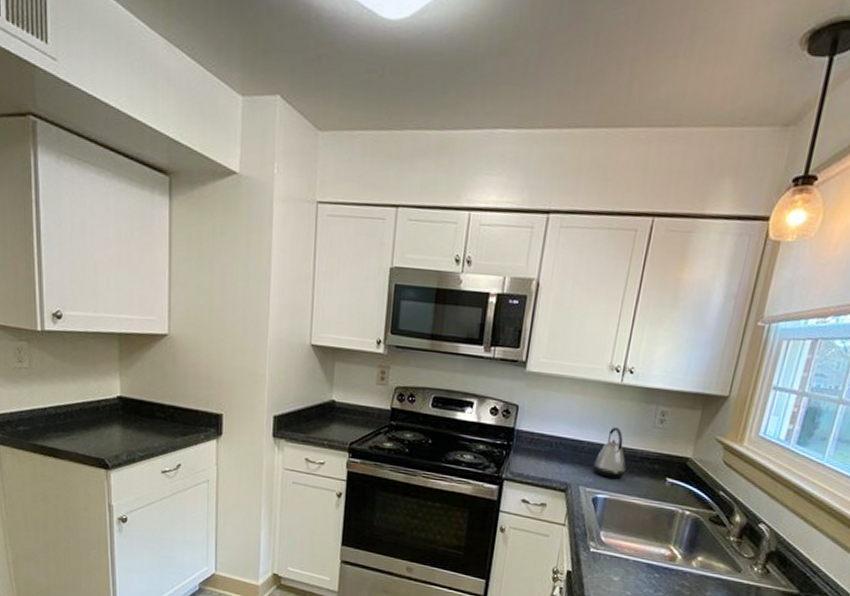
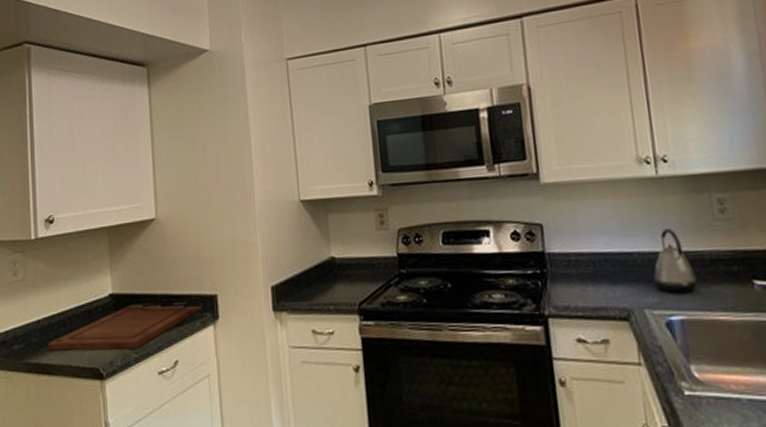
cutting board: none [54,409,208,449] -> present [48,302,203,351]

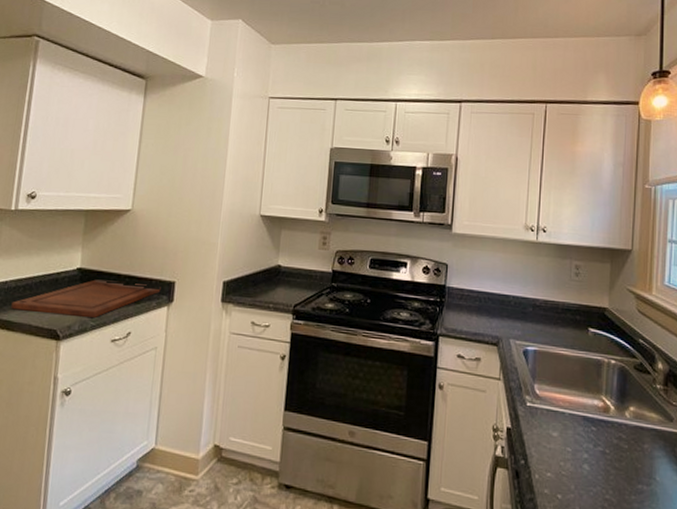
kettle: present [651,229,698,293] -> none [520,282,551,331]

